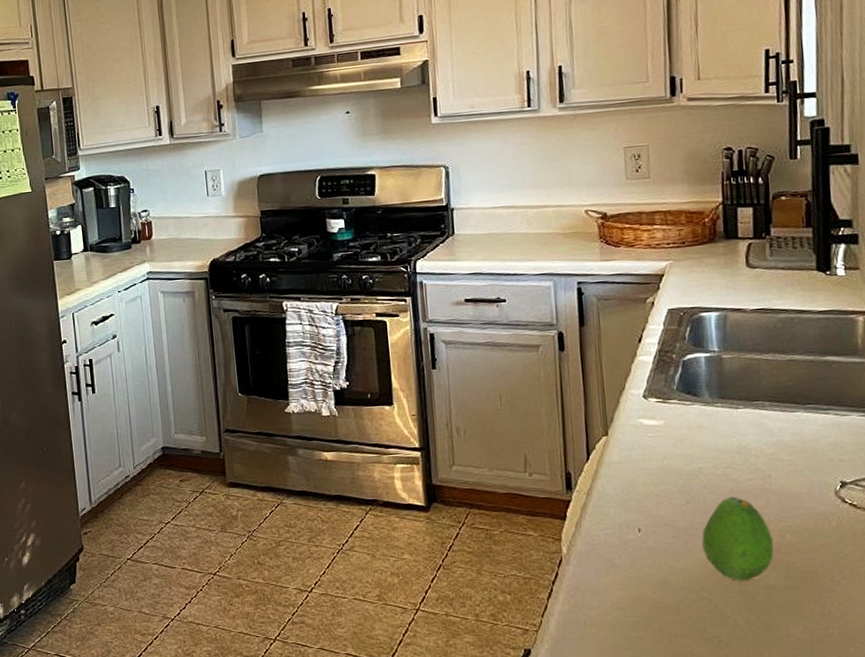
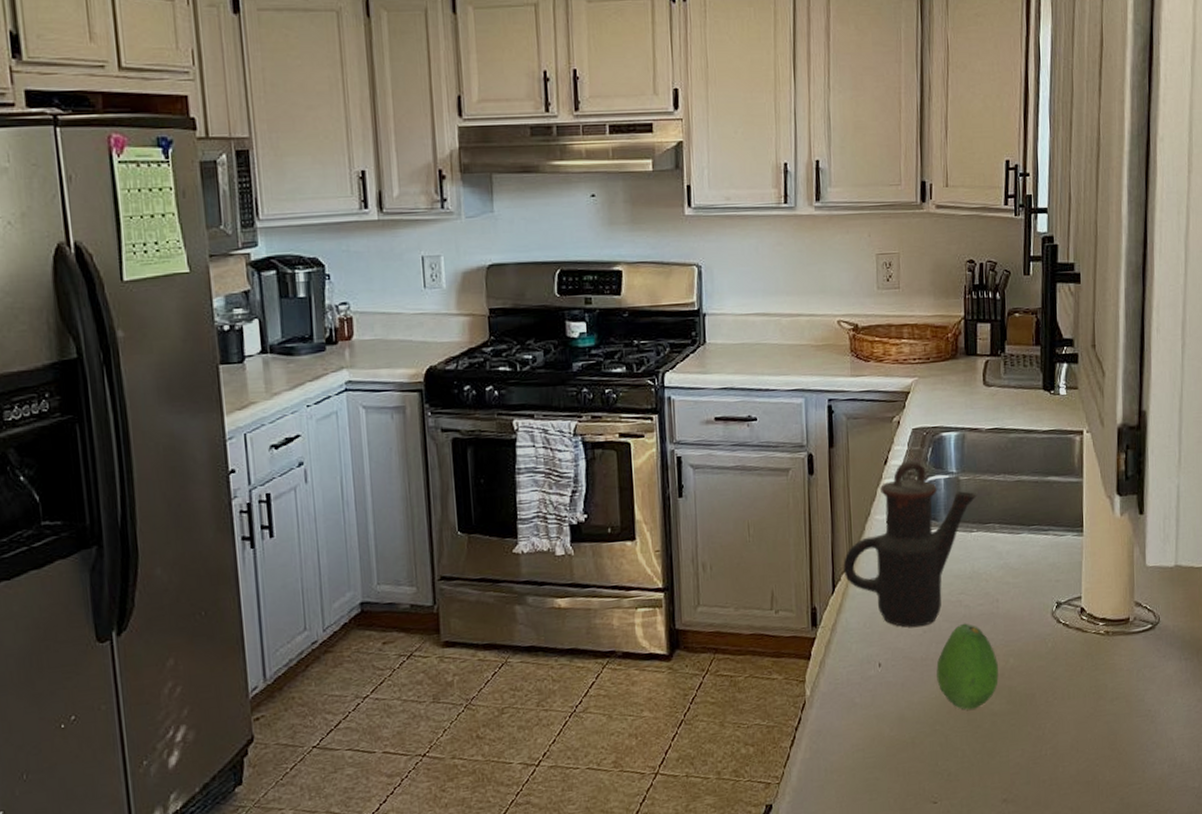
teapot: none [597,339,743,497] -> present [843,460,978,627]

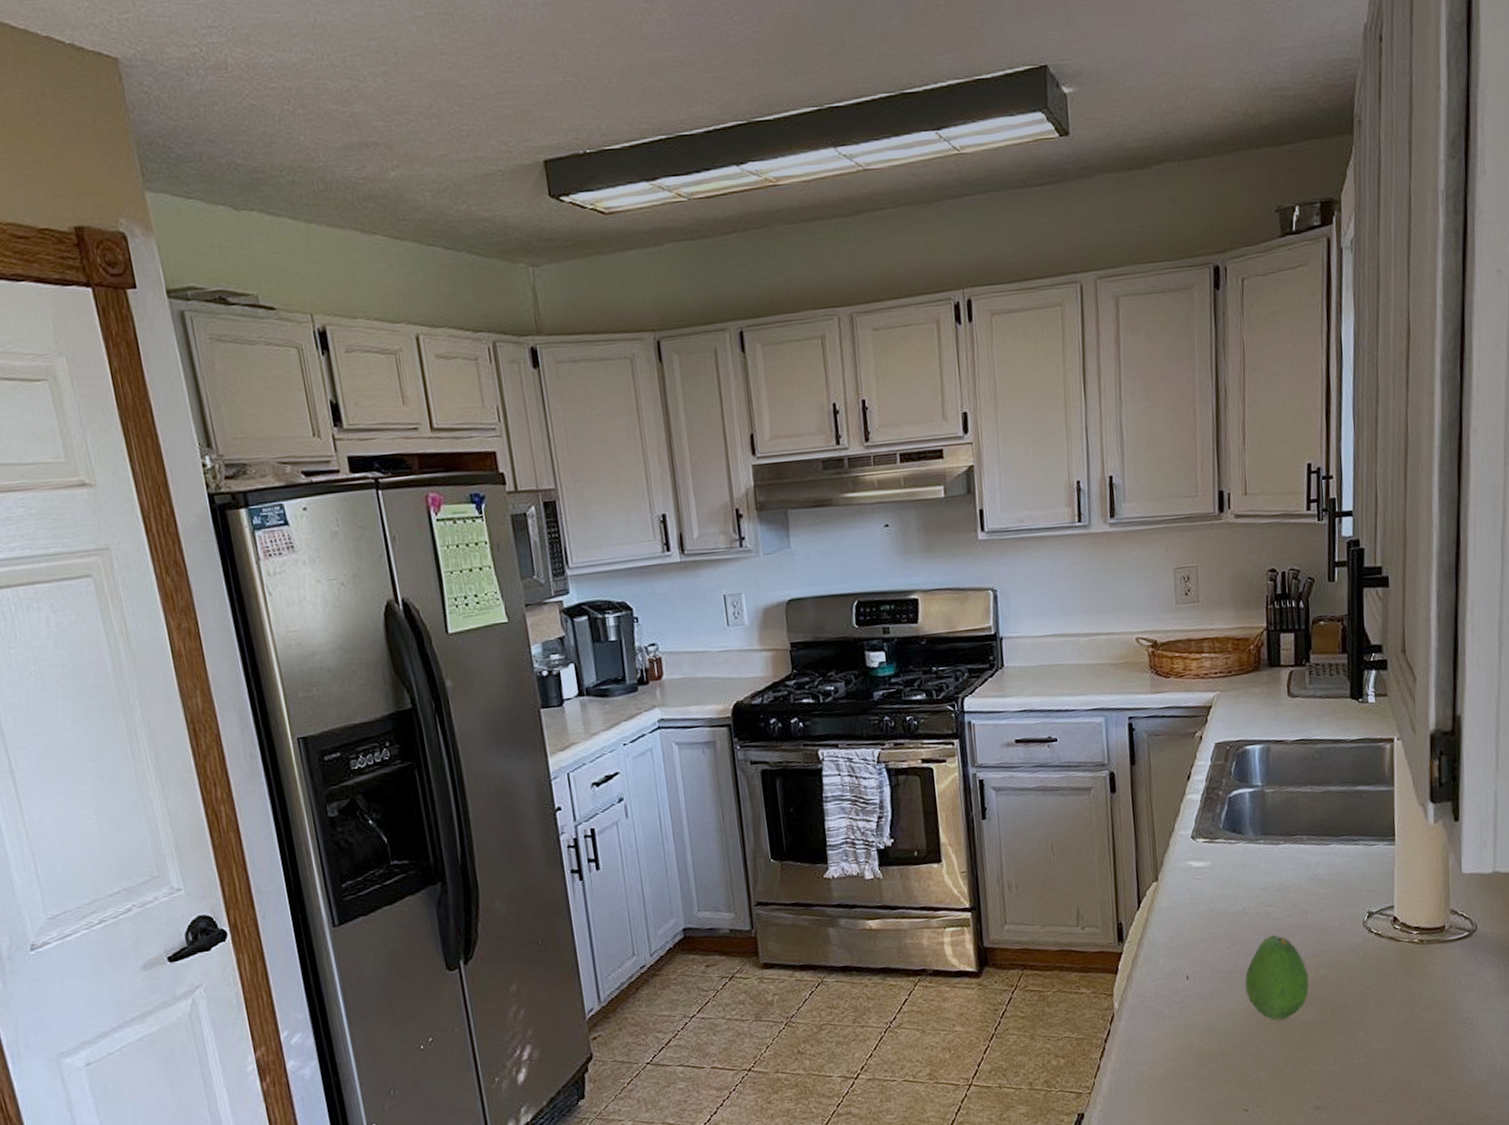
teapot: present [843,460,978,627] -> none [1148,775,1284,940]

